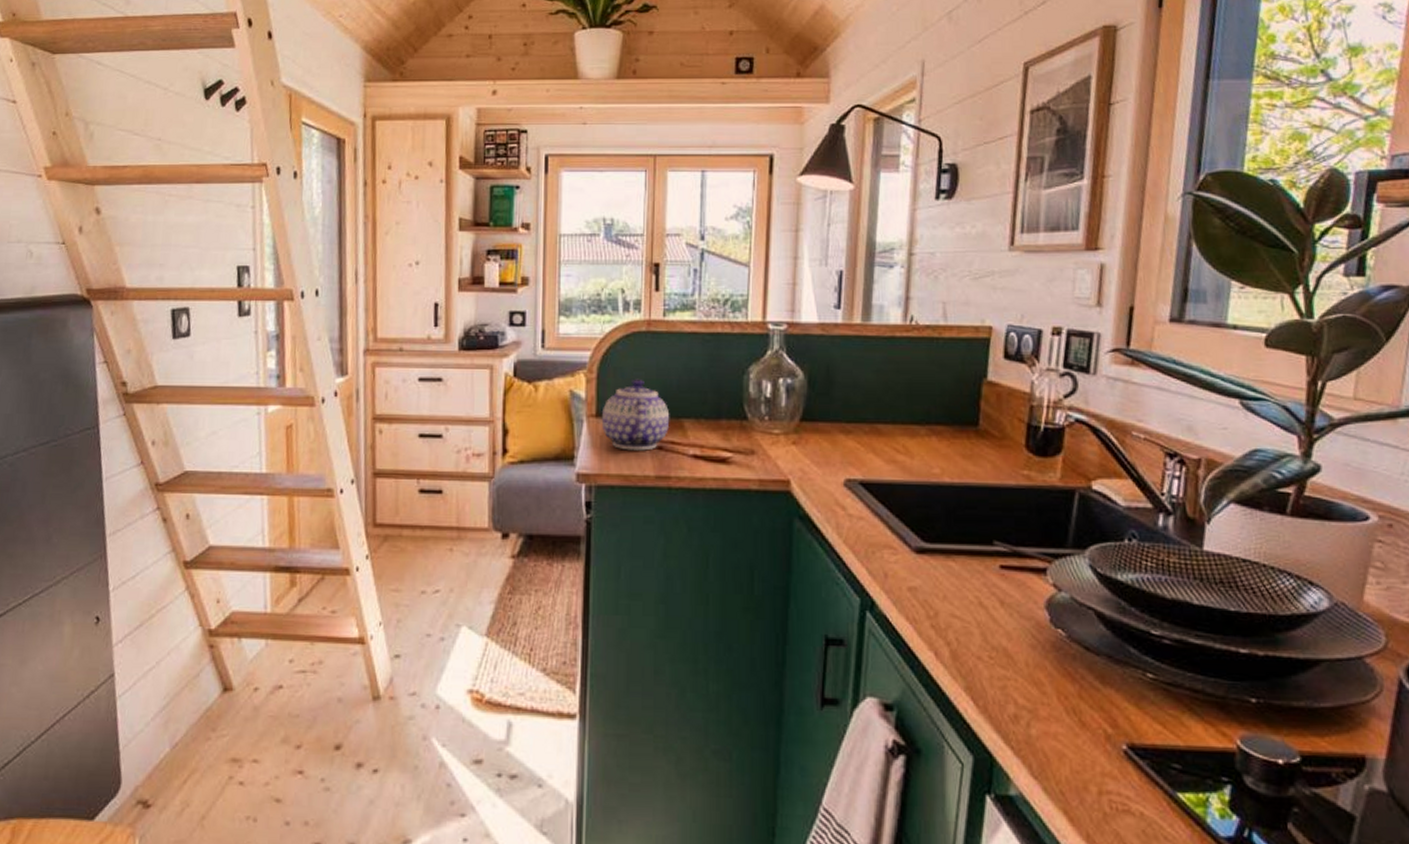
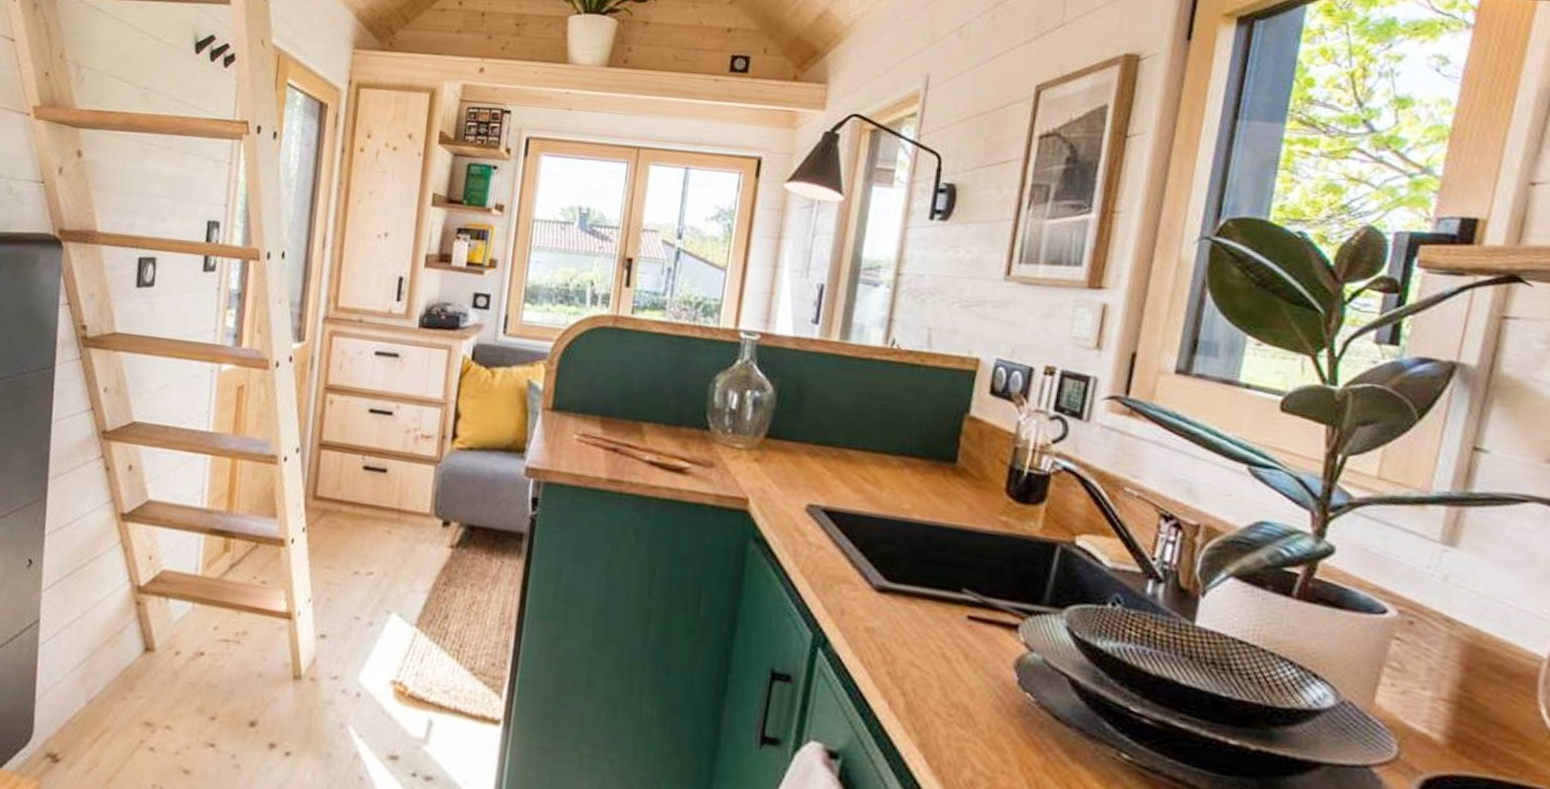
teapot: present [601,378,670,451] -> none [556,375,629,451]

